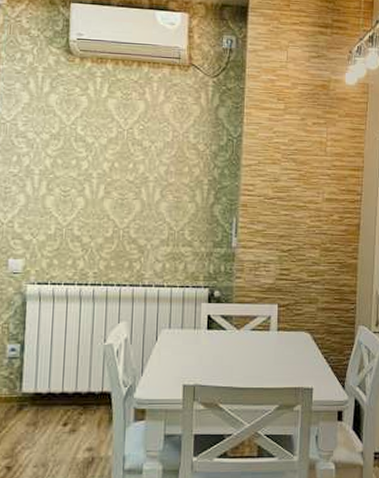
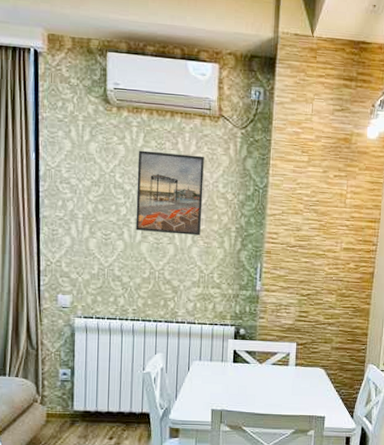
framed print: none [98,101,174,189] -> present [135,150,204,235]

